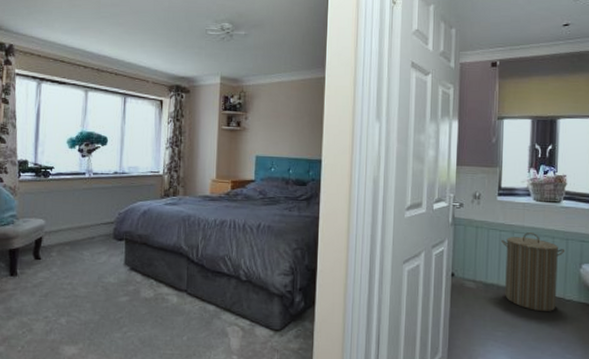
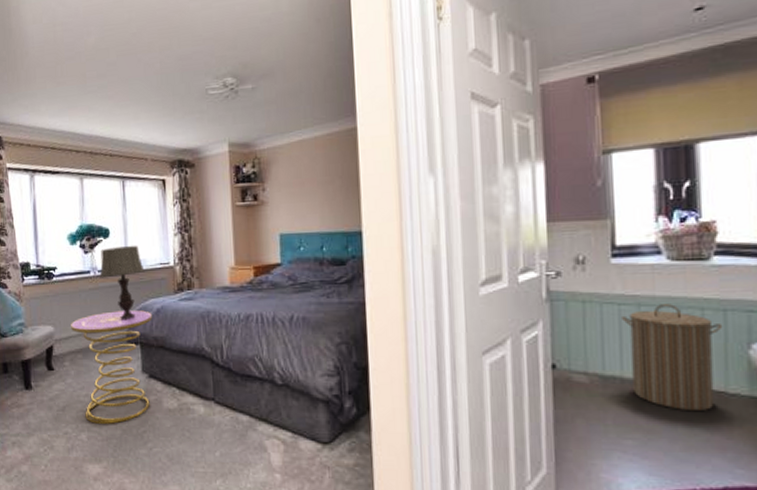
side table: none [62,210,139,311] -> present [71,310,153,425]
table lamp: none [94,153,136,218] -> present [99,245,145,319]

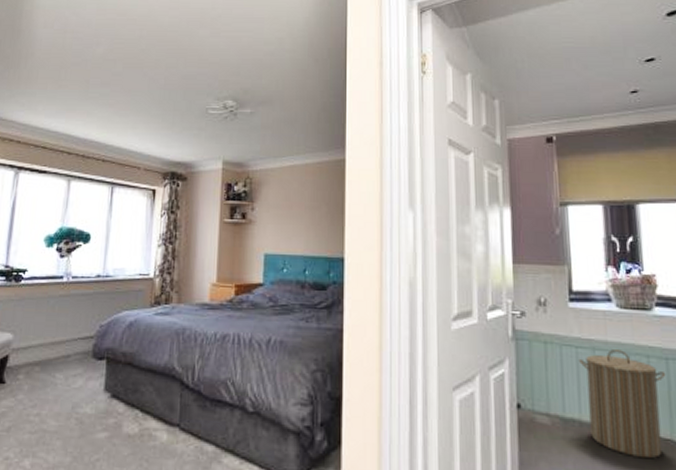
side table: present [71,310,153,425] -> none [32,321,124,451]
table lamp: present [99,245,145,319] -> none [73,252,122,331]

